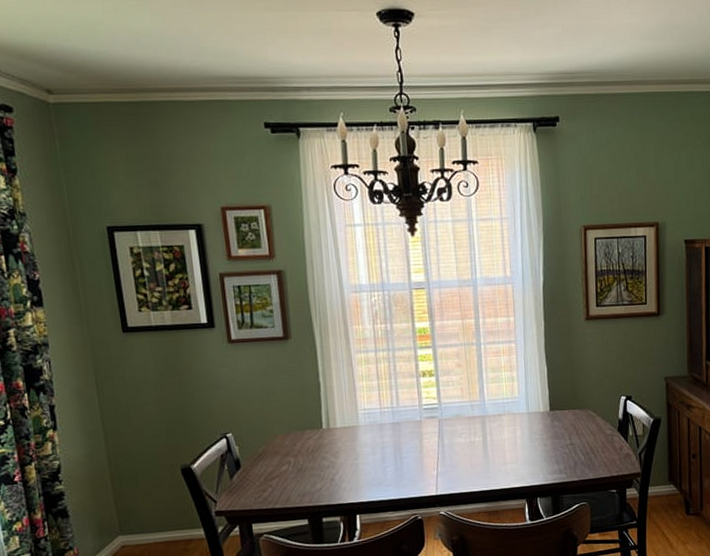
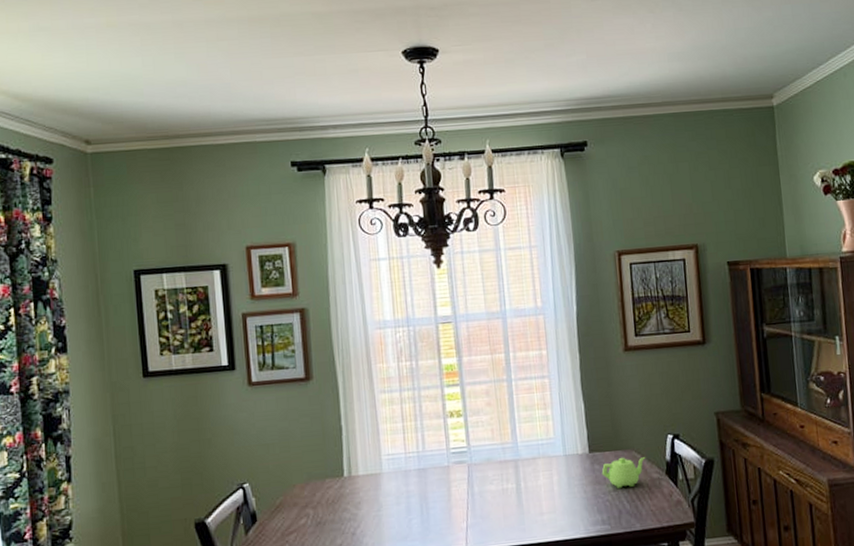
teapot: none [560,415,601,442] -> present [601,457,646,488]

